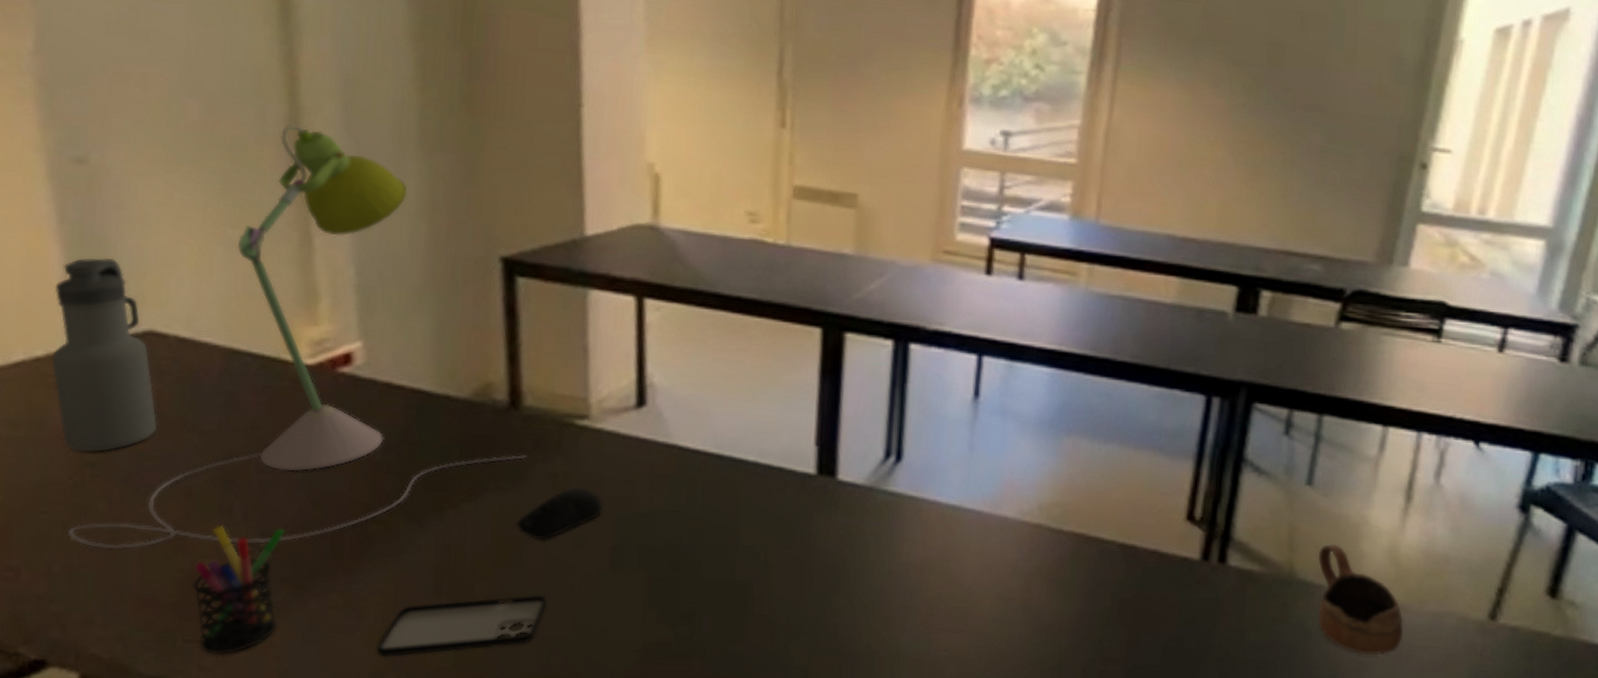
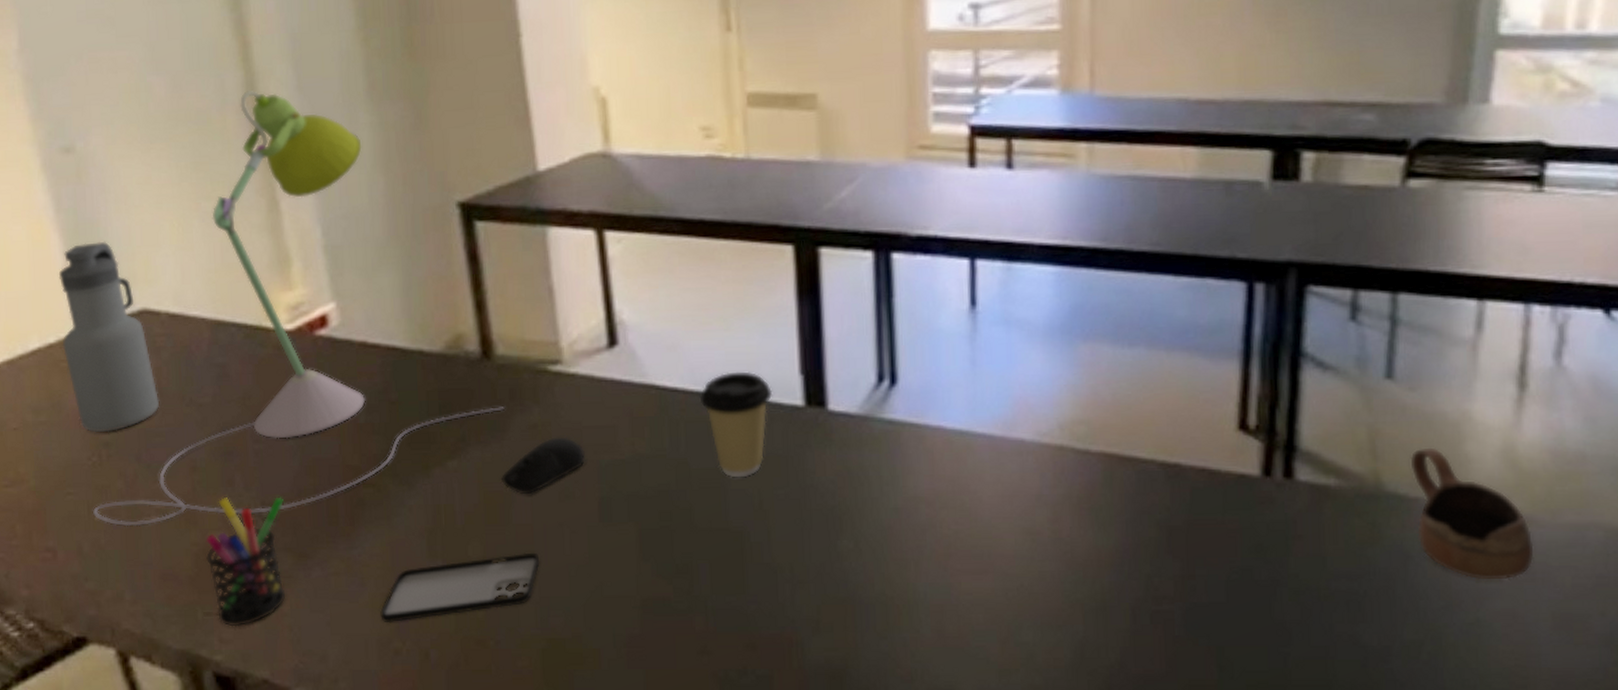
coffee cup: none [719,438,789,536] -> present [699,371,773,478]

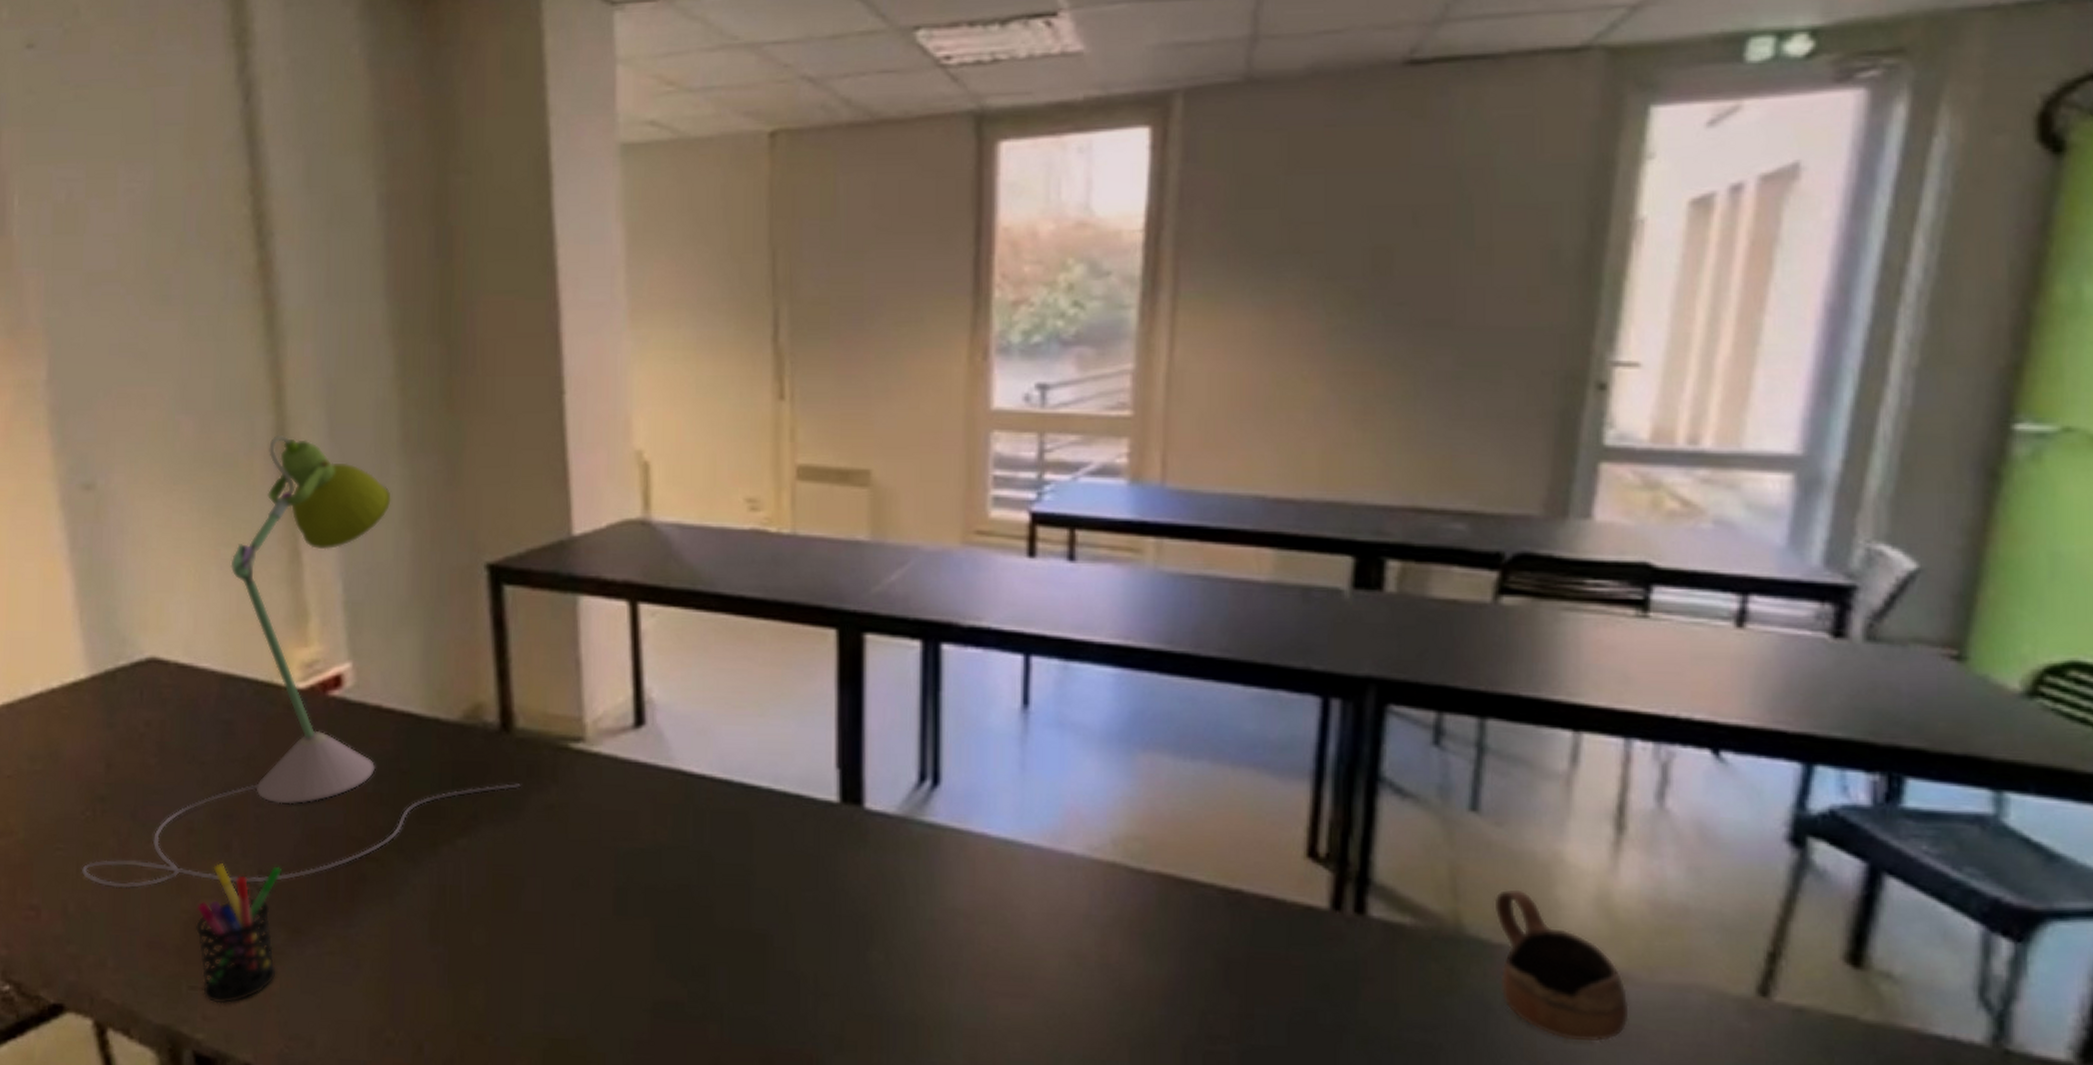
water bottle: present [58,241,160,433] -> none [65,583,161,787]
smartphone: present [380,552,540,623] -> none [374,943,547,1011]
computer mouse: present [501,437,585,495] -> none [513,820,603,881]
coffee cup: present [699,371,773,478] -> none [728,761,807,877]

